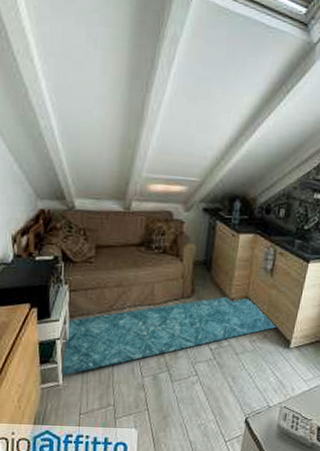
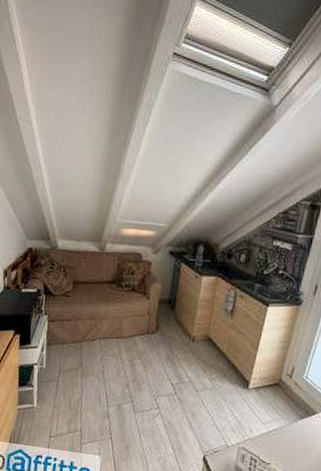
rug: present [62,295,279,376] -> none [37,333,239,399]

